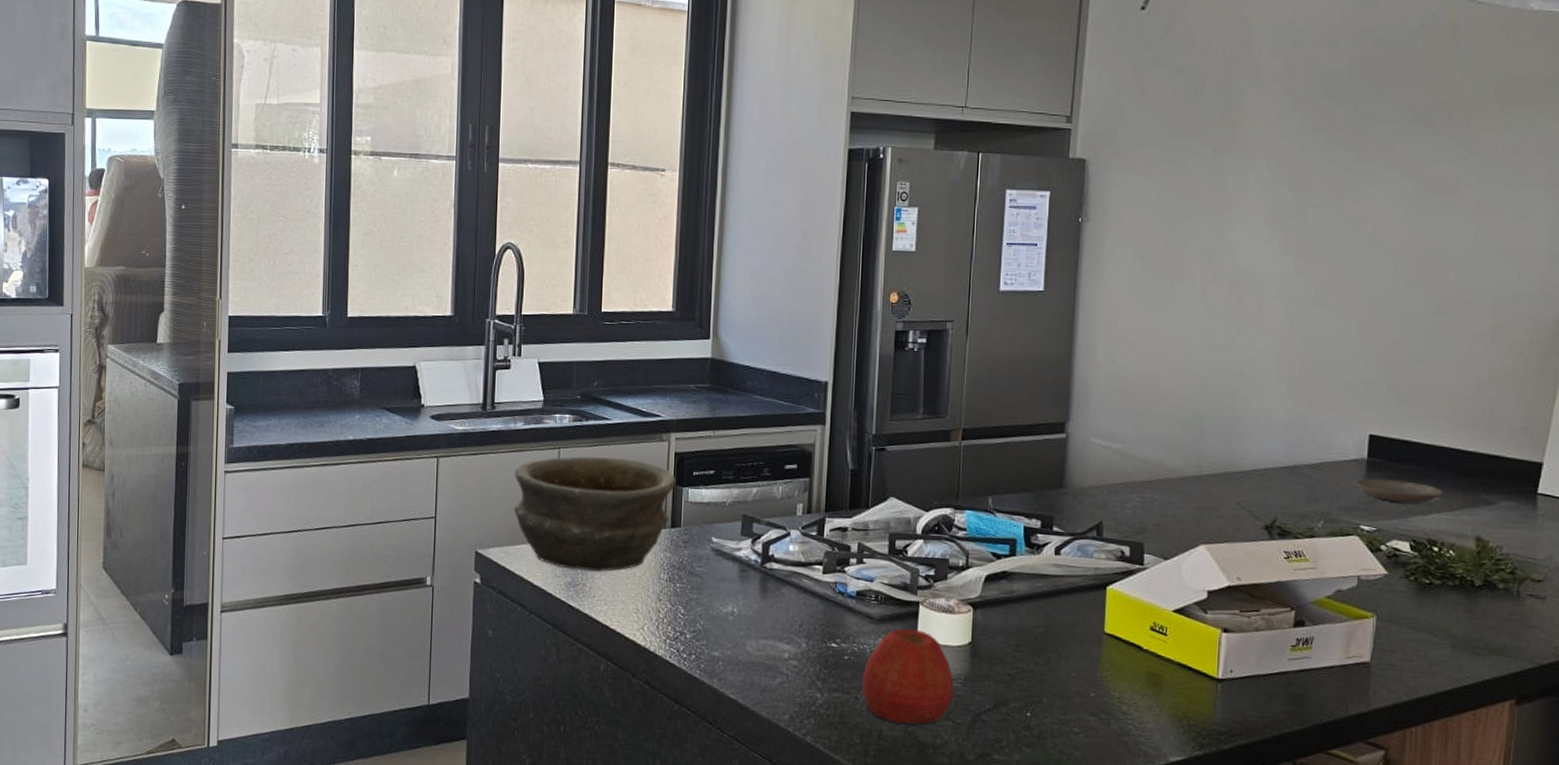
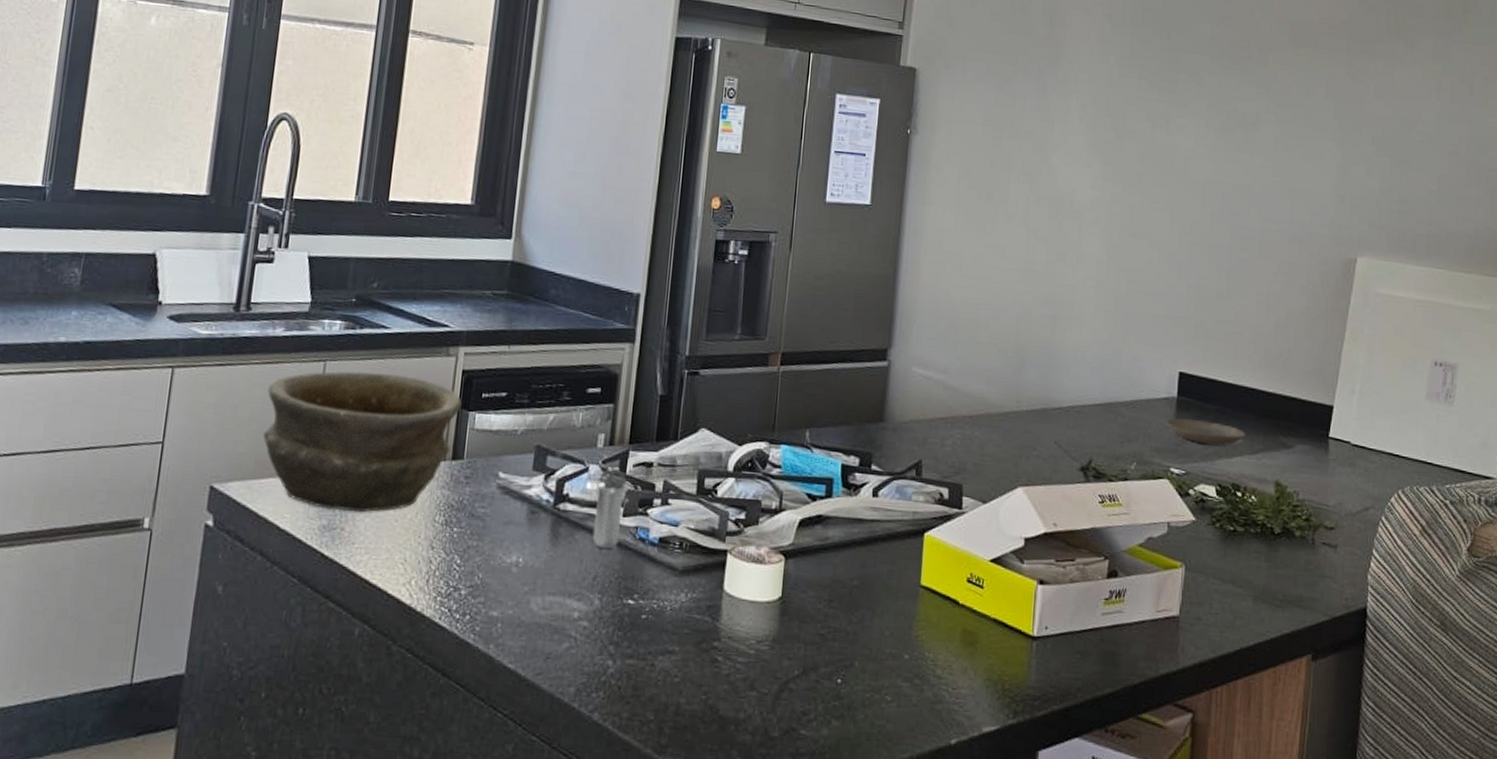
shaker: none [797,532,825,601] -> present [592,467,627,549]
apple: present [861,629,954,725] -> none [659,582,761,696]

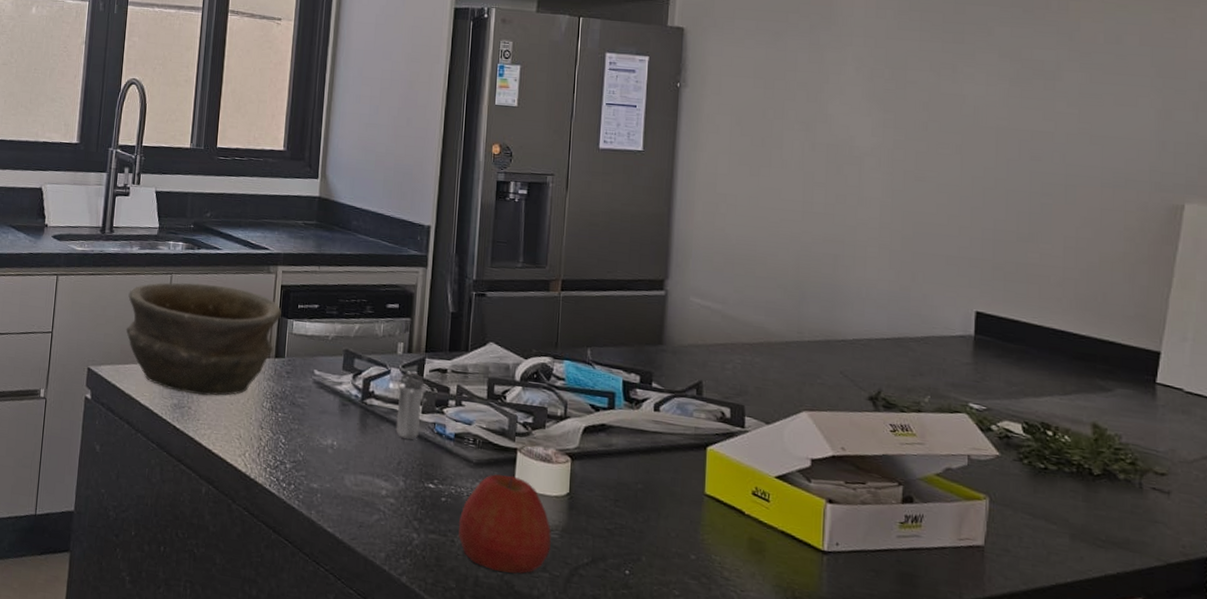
apple: none [659,582,761,696] -> present [458,474,551,575]
plate: present [1165,418,1246,446] -> none [962,355,1056,385]

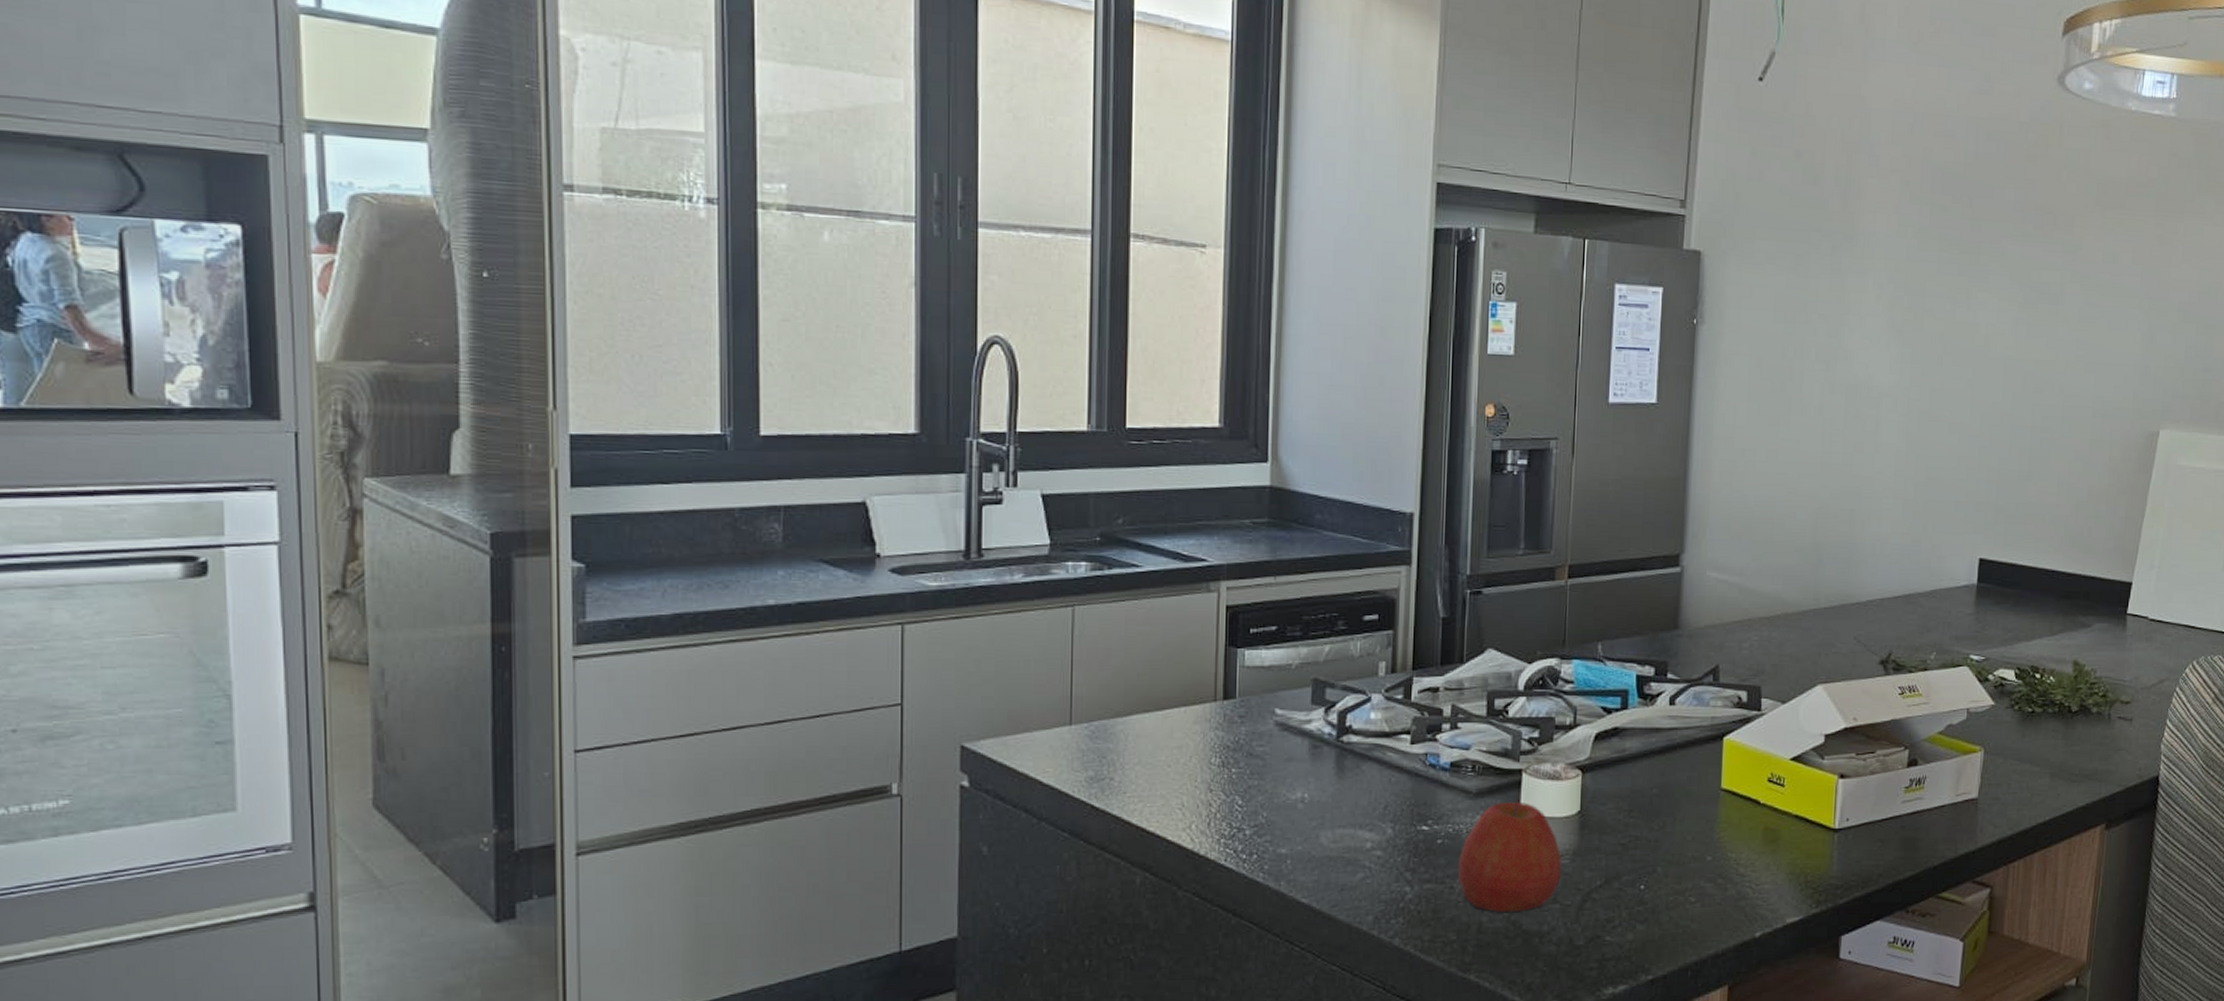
bowl: present [126,282,282,396] -> none [1012,614,1228,761]
shaker: present [395,371,425,440] -> none [1380,695,1413,778]

